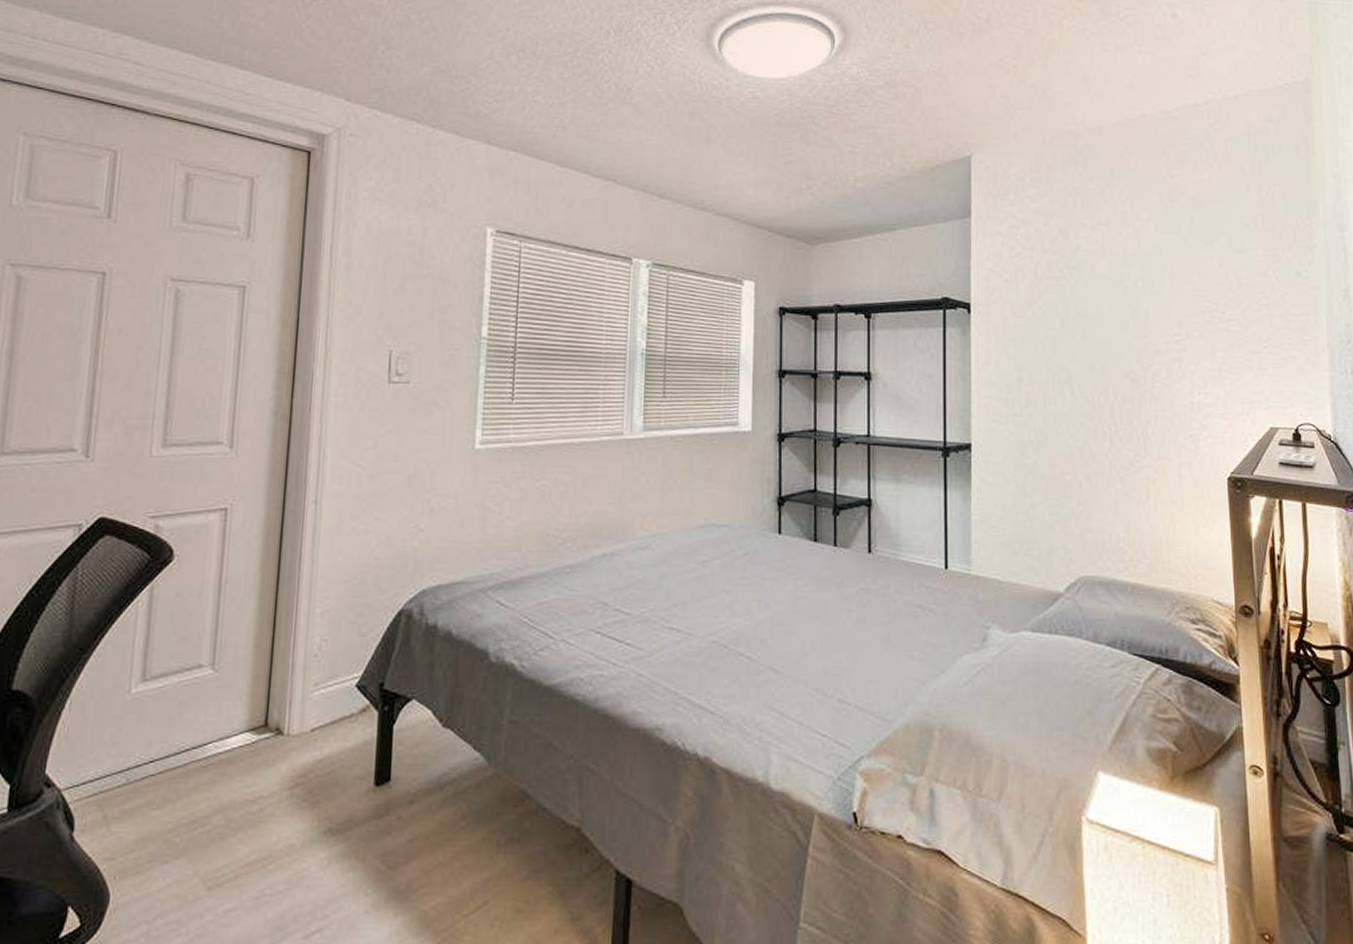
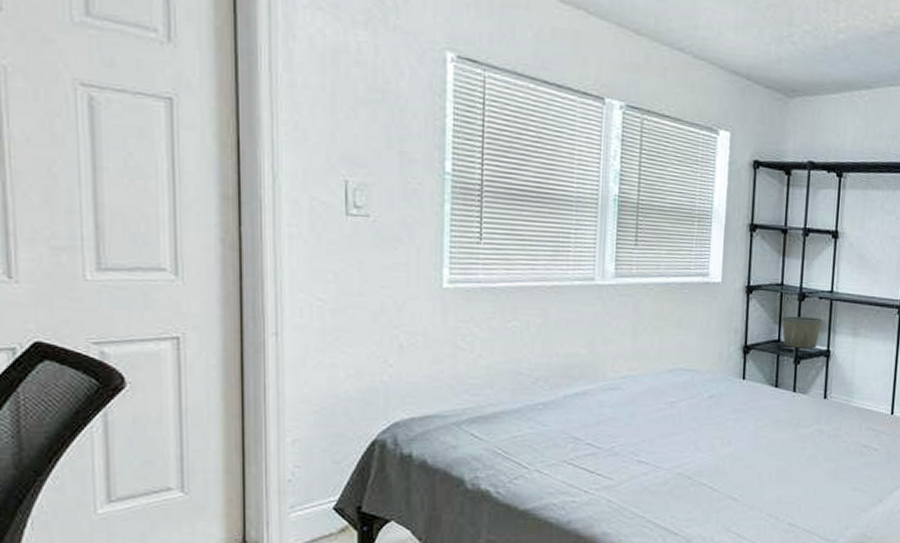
basket: none [816,463,861,498] -> present [781,315,823,349]

